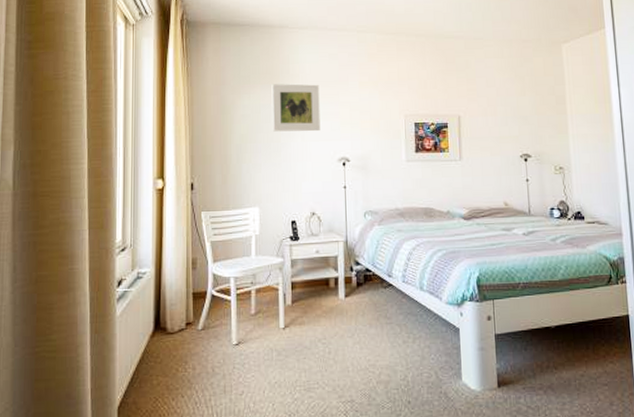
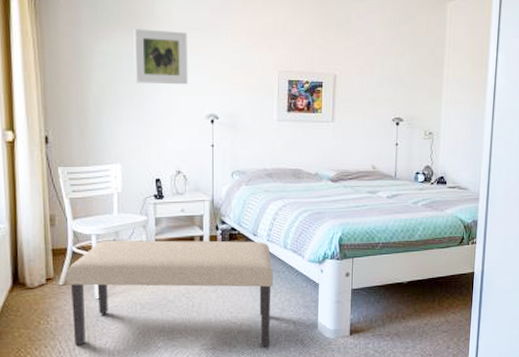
bench: none [206,282,411,401] -> present [67,240,273,347]

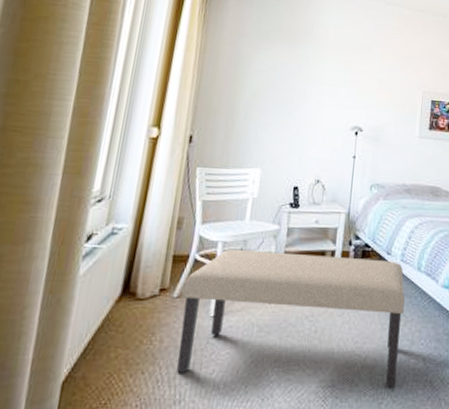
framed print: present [133,29,188,85] -> none [286,43,342,97]

